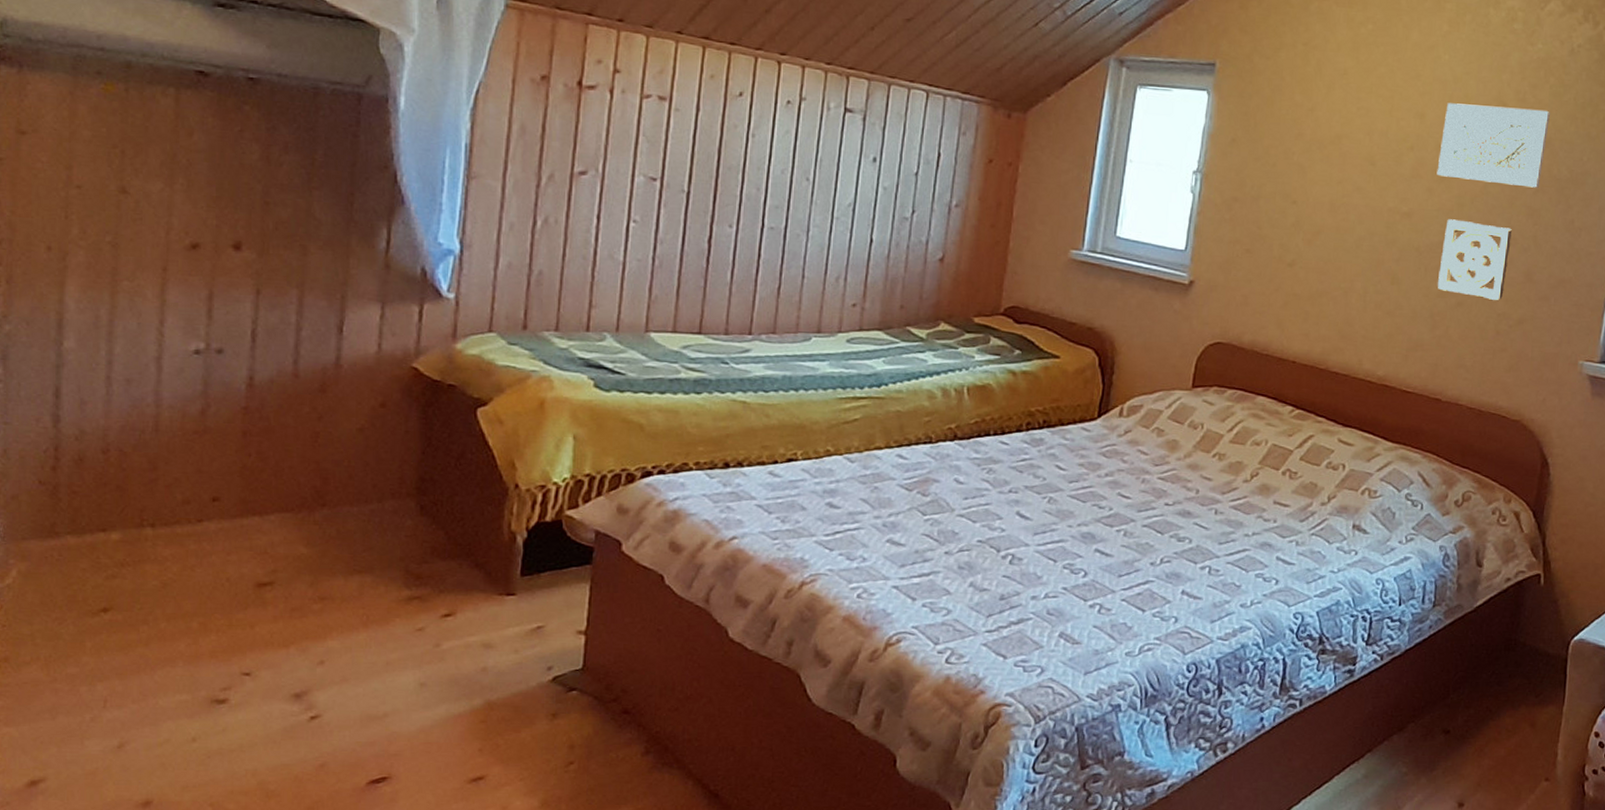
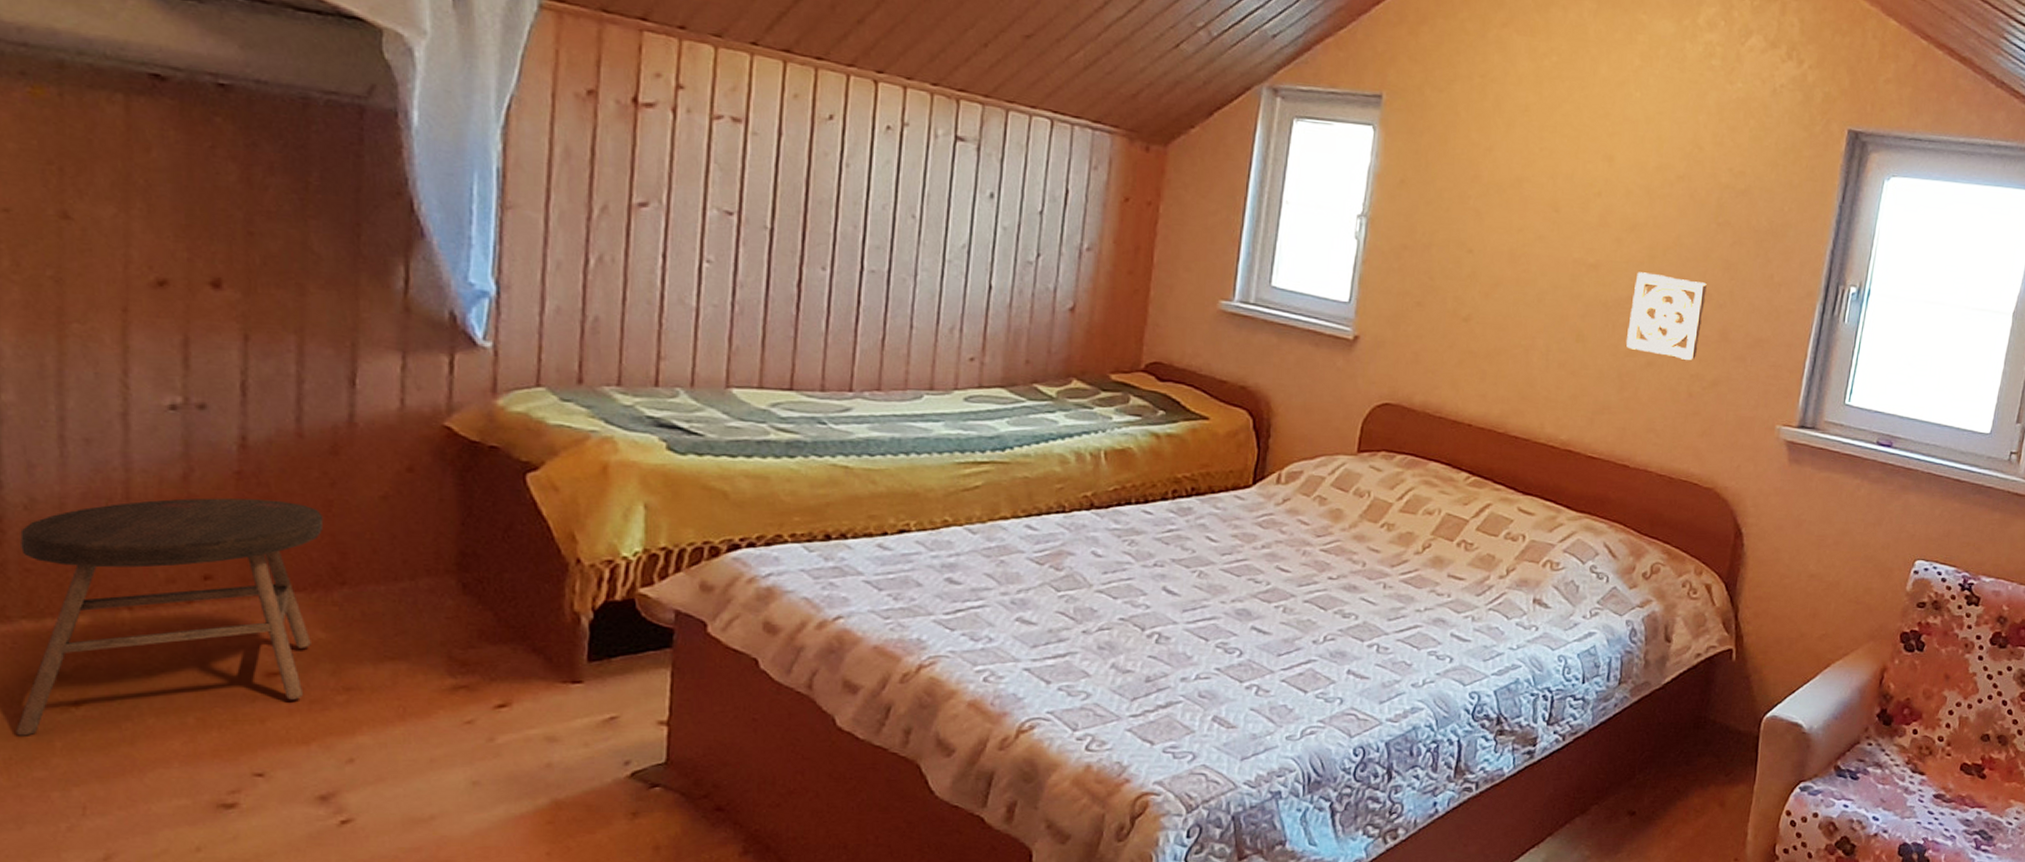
stool: none [55,430,311,637] -> present [15,498,324,736]
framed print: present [1436,103,1550,188] -> none [1626,145,1749,240]

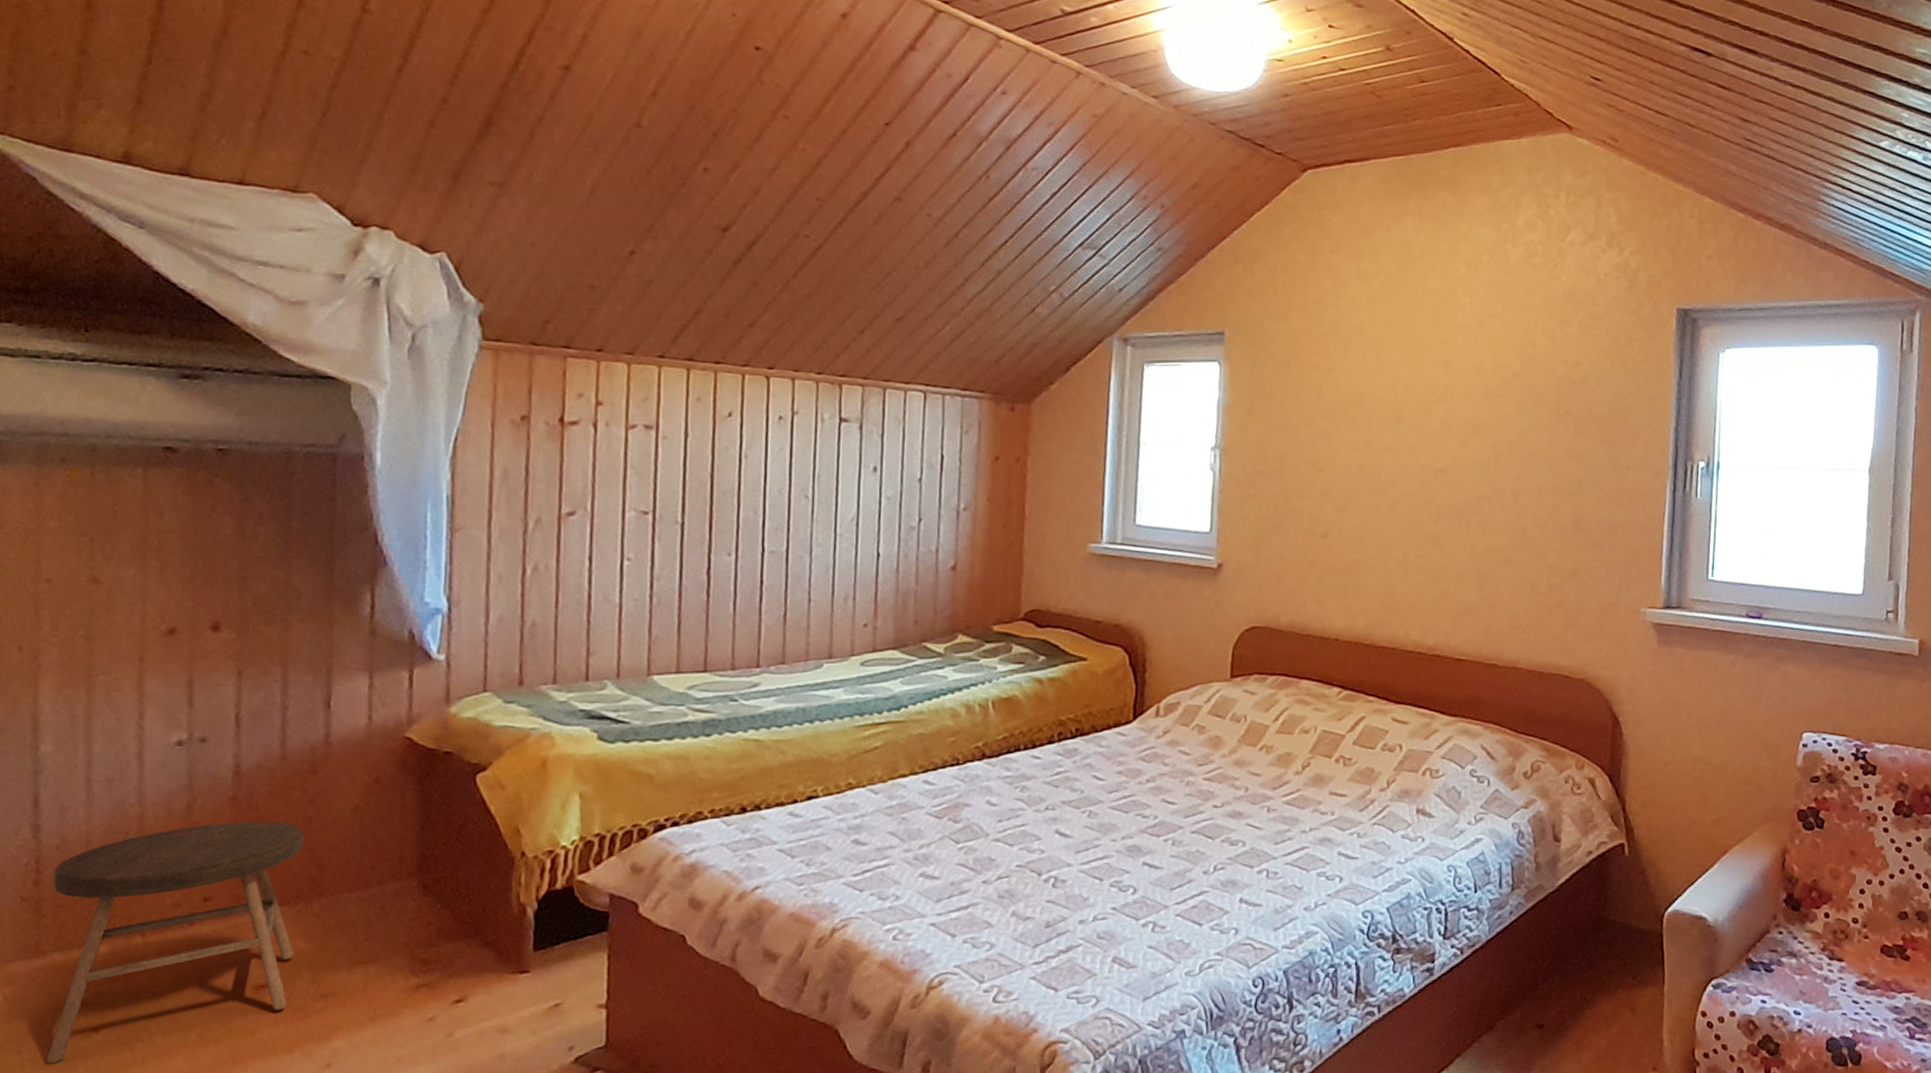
wall ornament: present [1626,272,1707,361] -> none [1481,471,1555,554]

